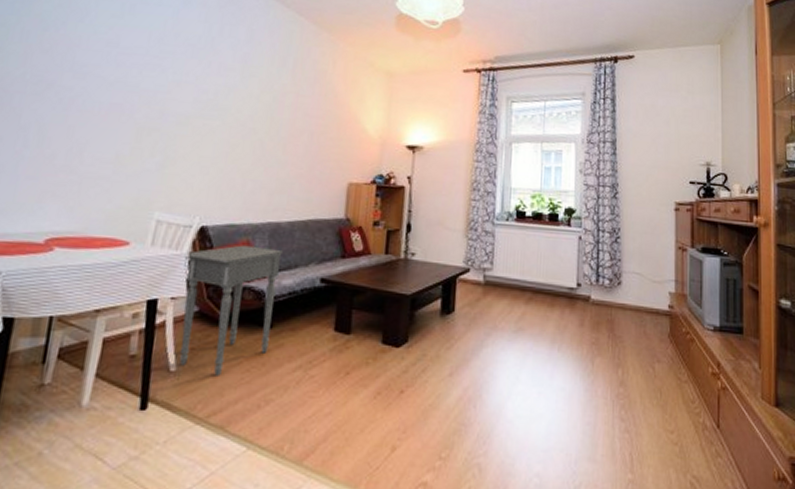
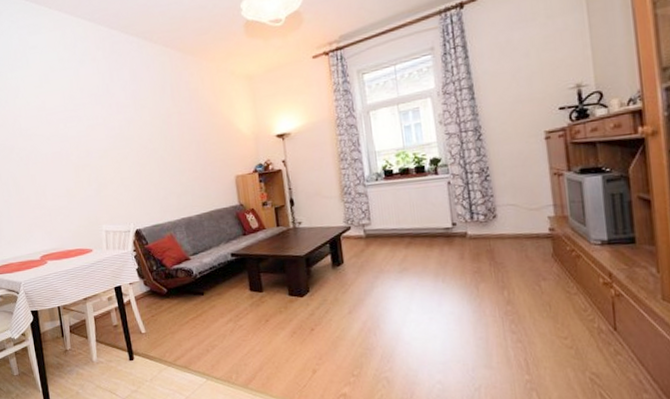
side table: present [178,245,283,376] -> none [131,237,205,333]

